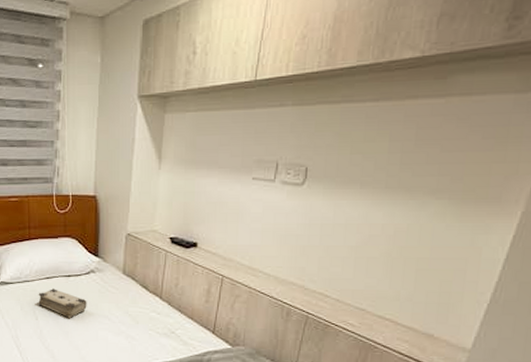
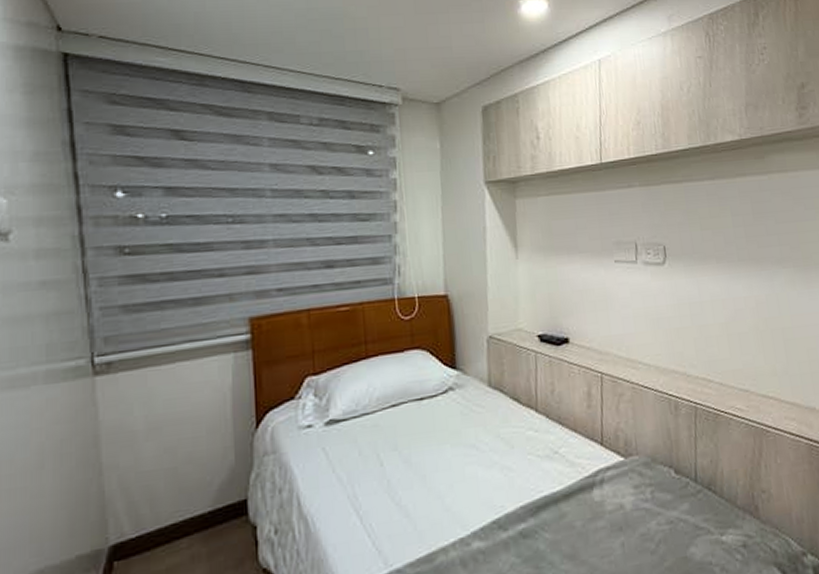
book: present [37,289,87,319] -> none [381,418,448,458]

